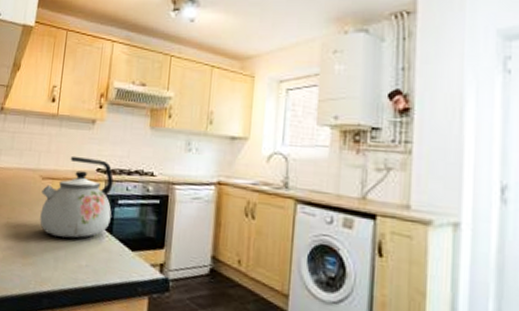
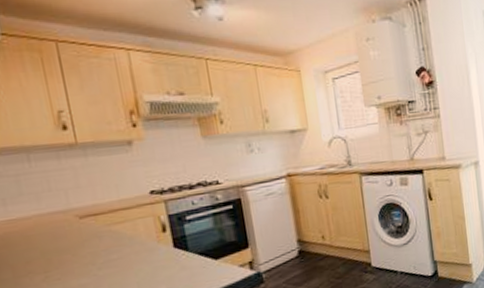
kettle: present [40,155,114,238] -> none [83,181,183,273]

